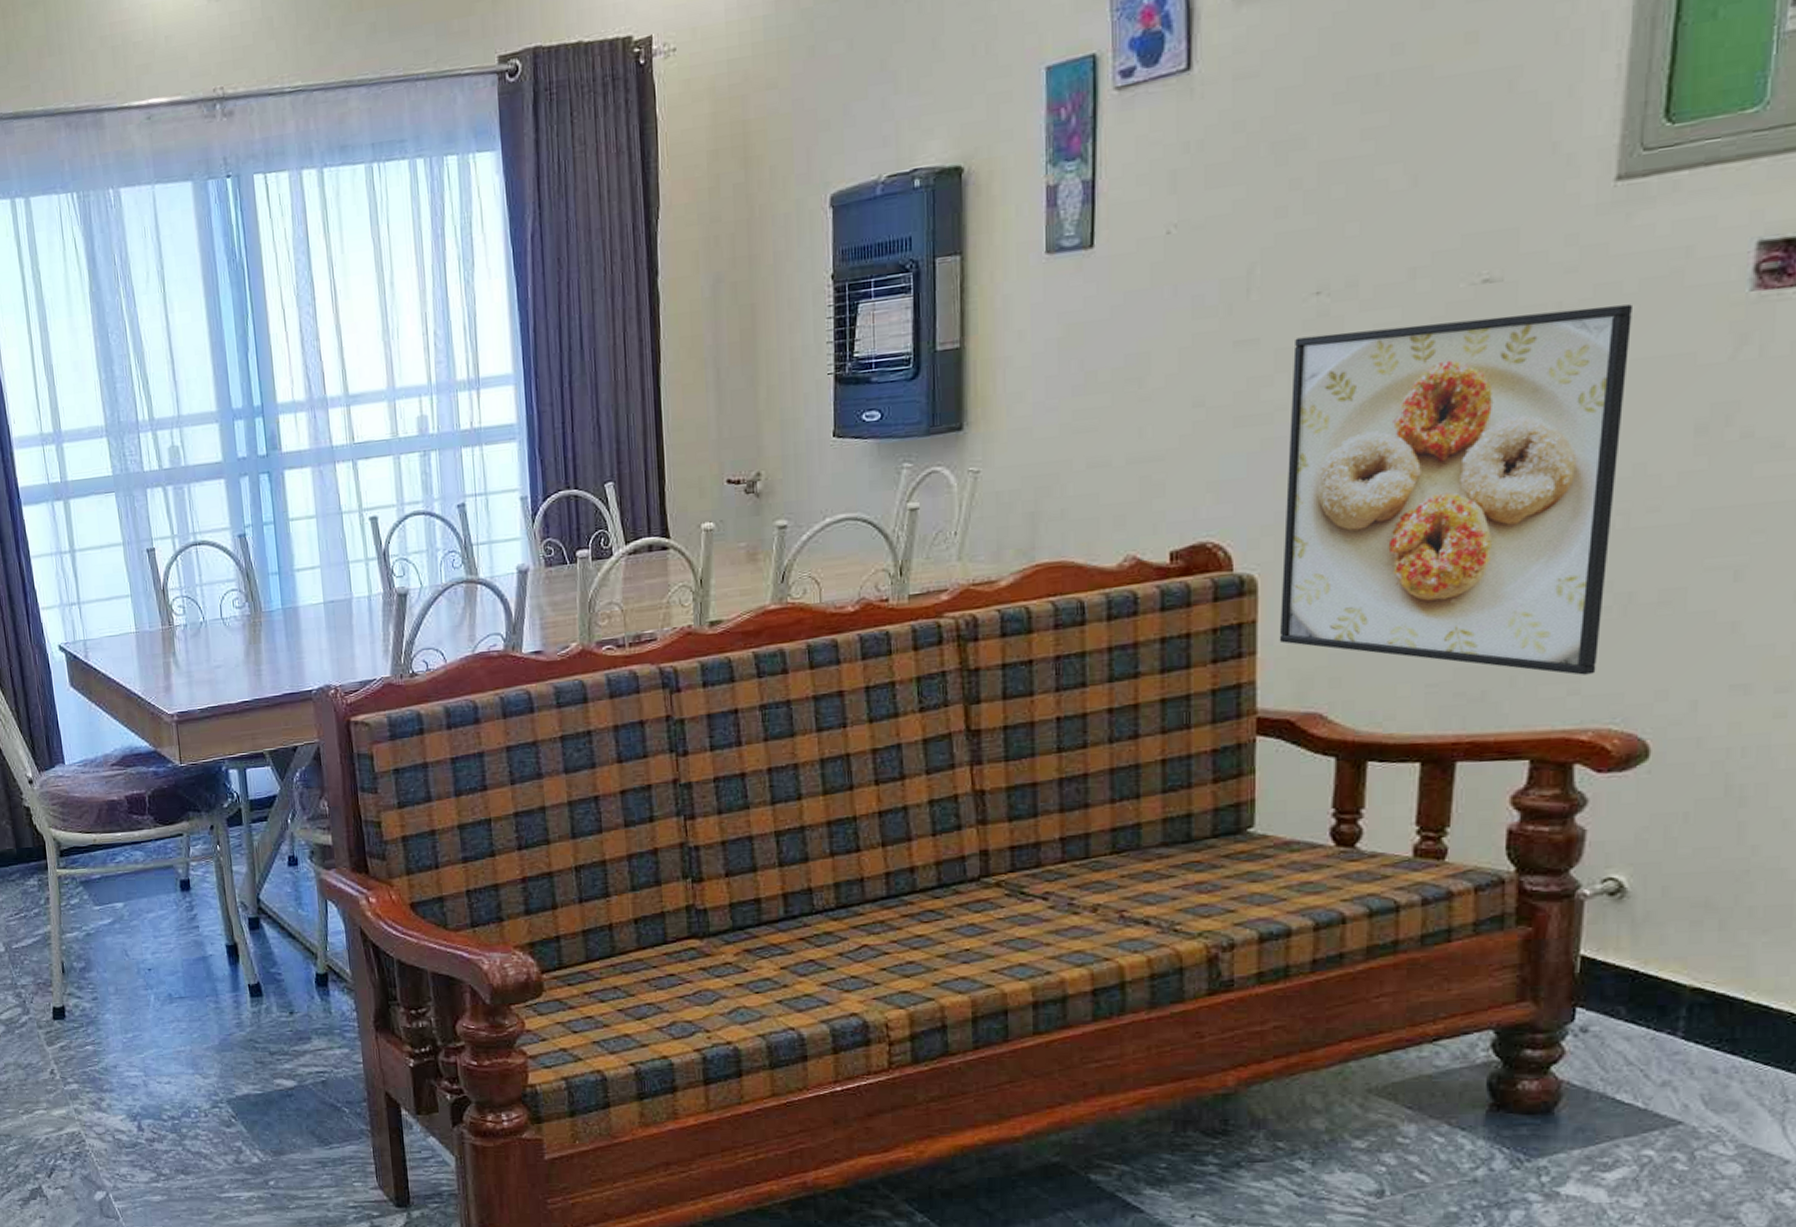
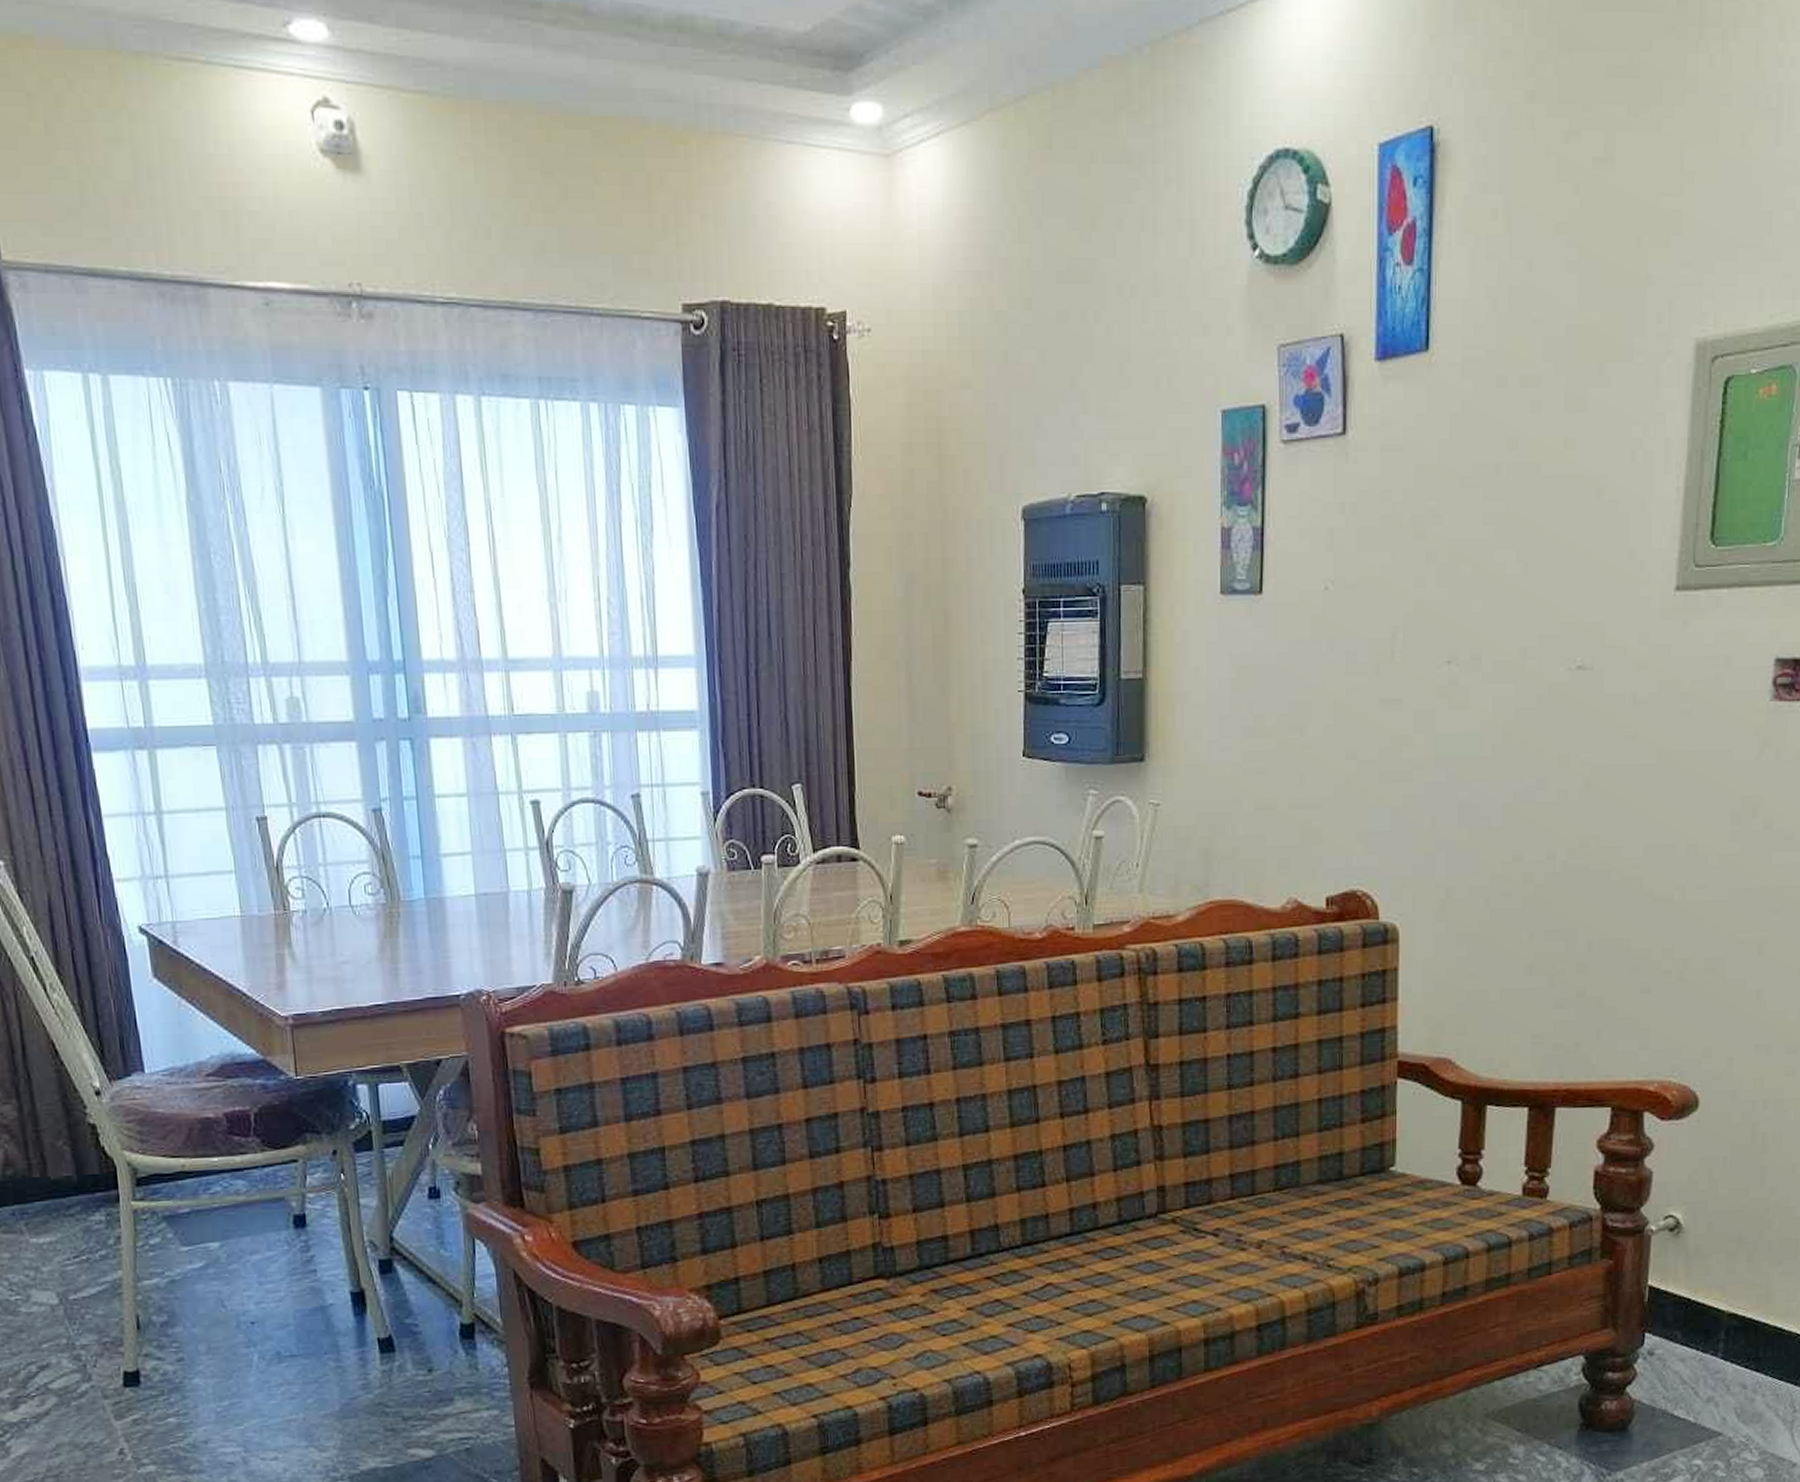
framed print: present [1279,304,1632,675] -> none [1416,701,1687,1032]

